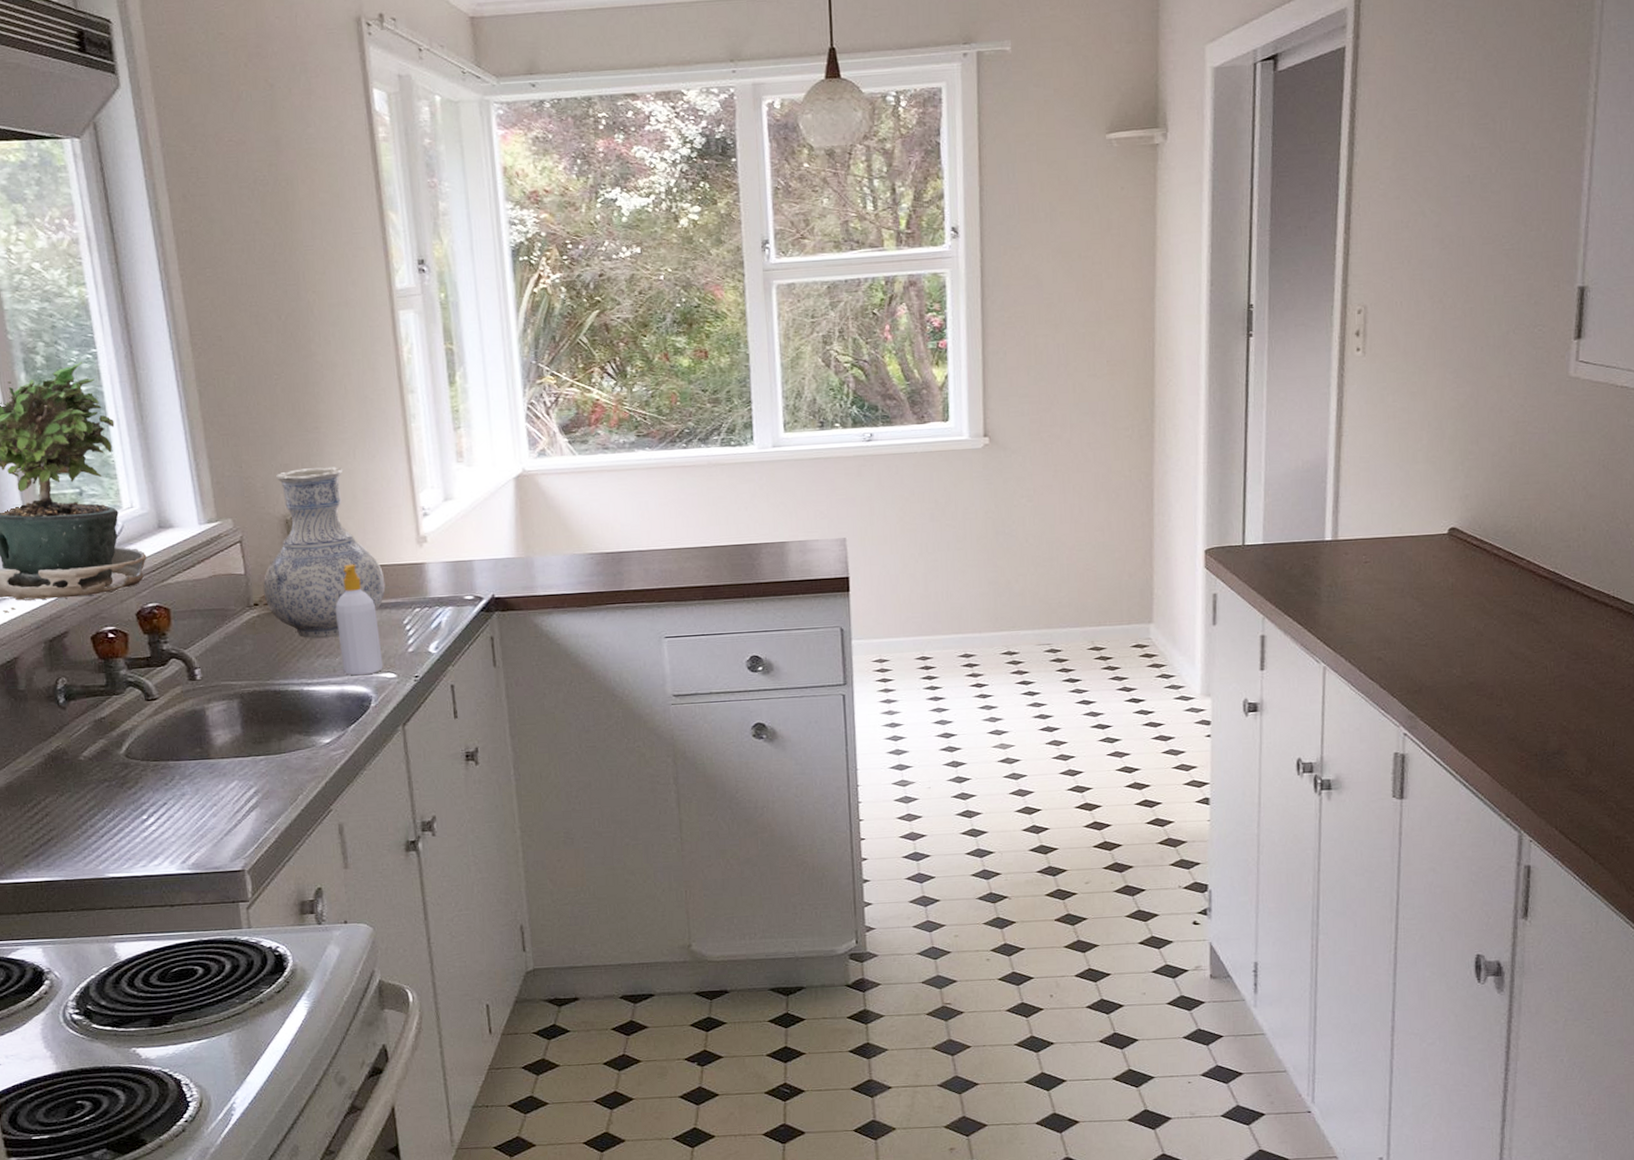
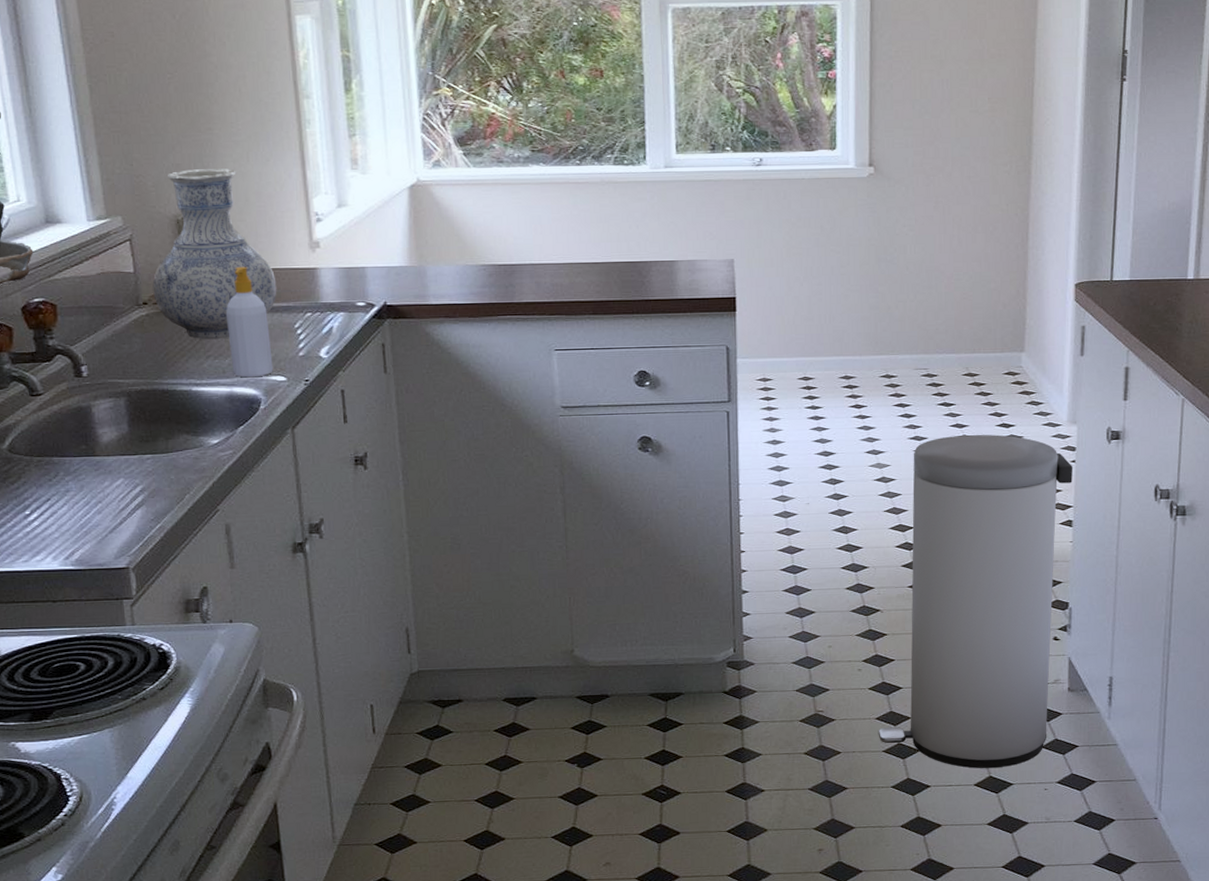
pedal bin: none [1009,710,1209,1061] -> present [878,434,1073,768]

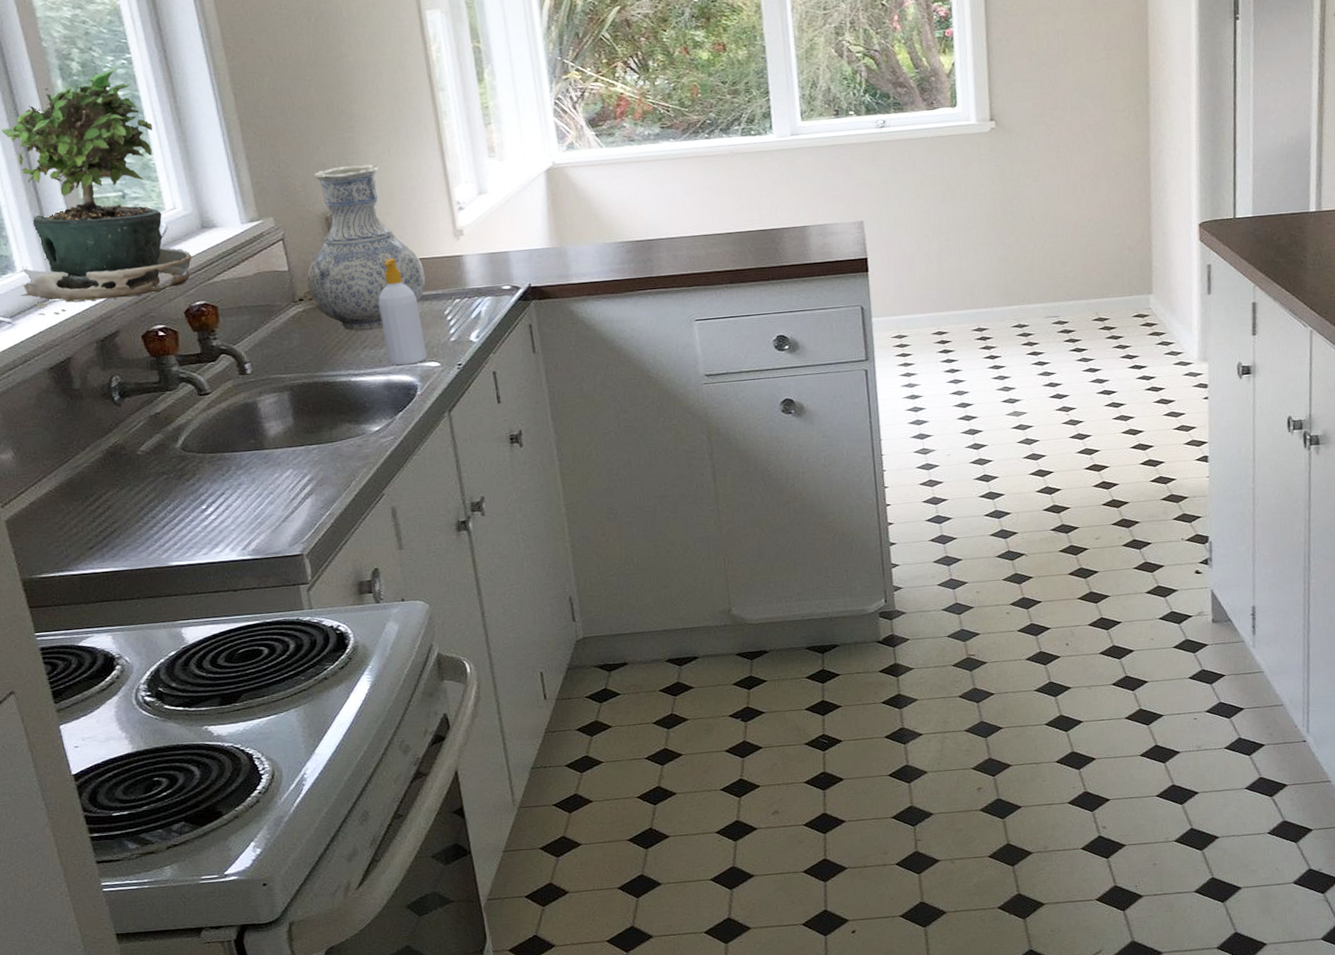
pedal bin: present [878,434,1073,768] -> none [1029,376,1207,702]

